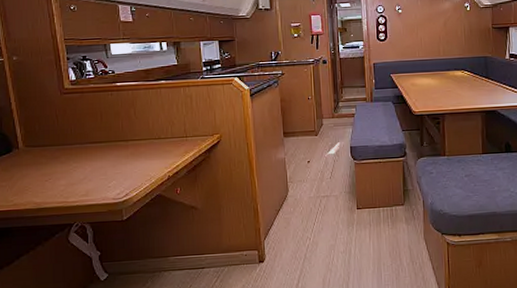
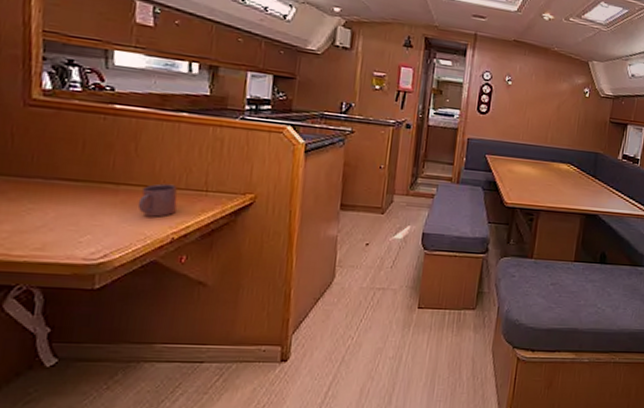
mug: none [142,135,168,162] -> present [137,183,178,218]

